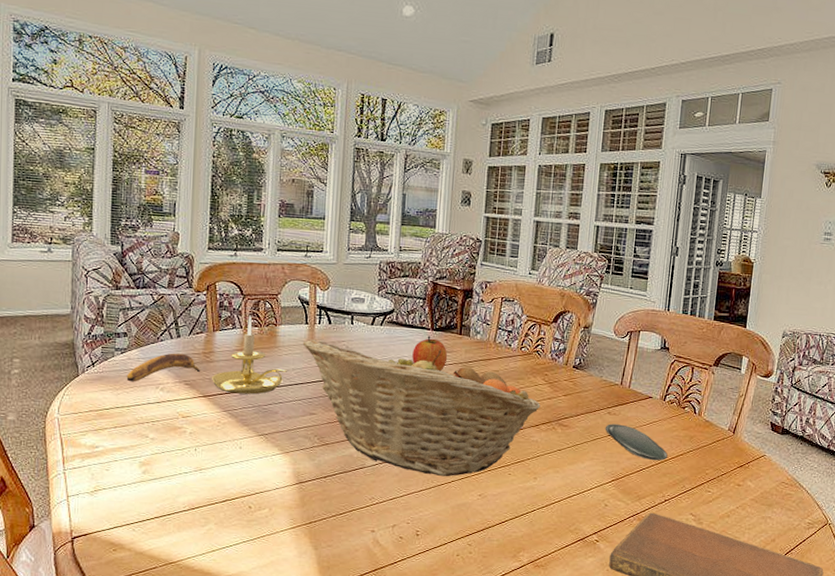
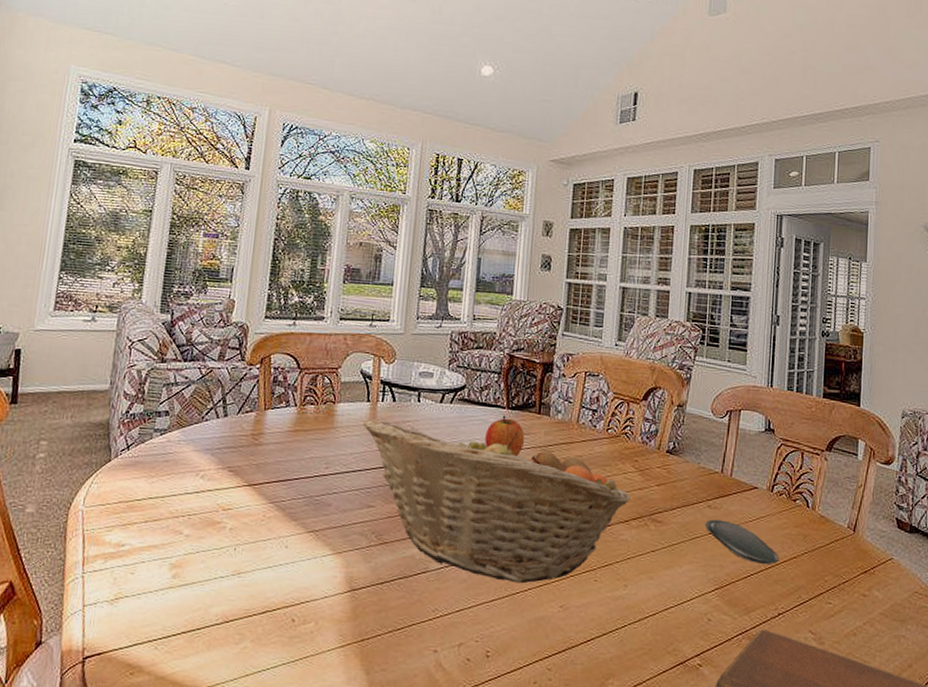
banana: present [126,353,201,382] -> none [163,434,248,469]
candle holder: present [211,315,287,395] -> none [258,391,344,483]

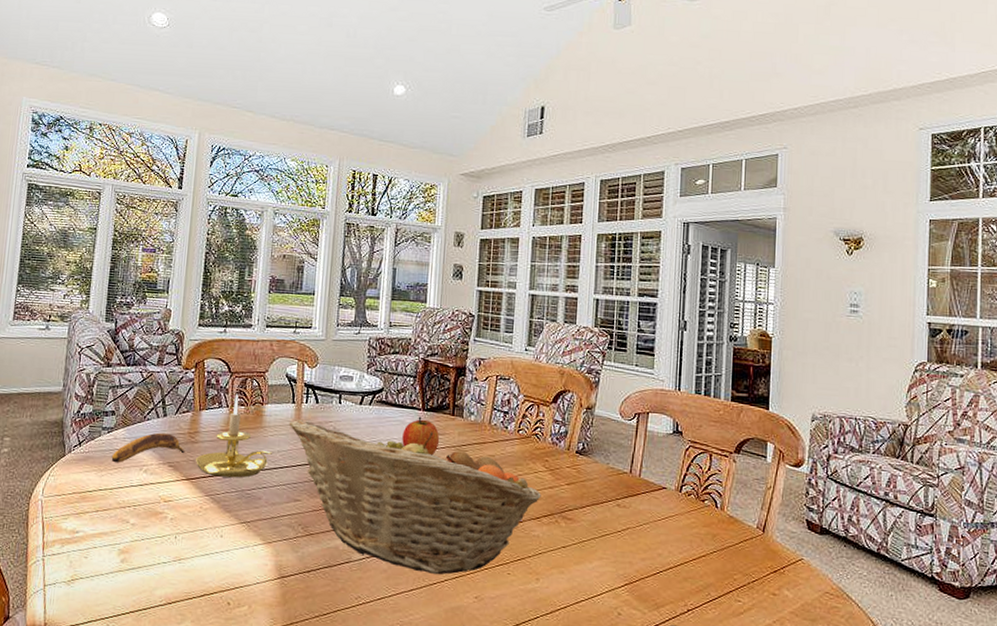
banana: none [163,434,248,469] -> present [111,432,185,463]
candle holder: none [258,391,344,483] -> present [195,393,272,478]
oval tray: present [705,519,779,565] -> none [614,517,688,563]

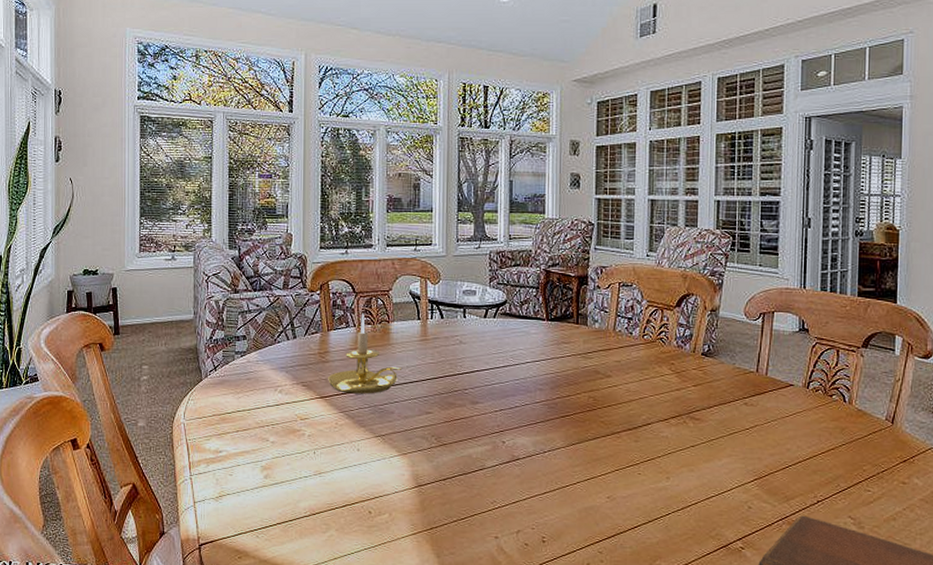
banana: present [111,432,185,463] -> none [246,354,317,385]
fruit basket: present [289,419,541,575] -> none [415,334,668,478]
apple: present [402,416,440,456] -> none [528,326,565,364]

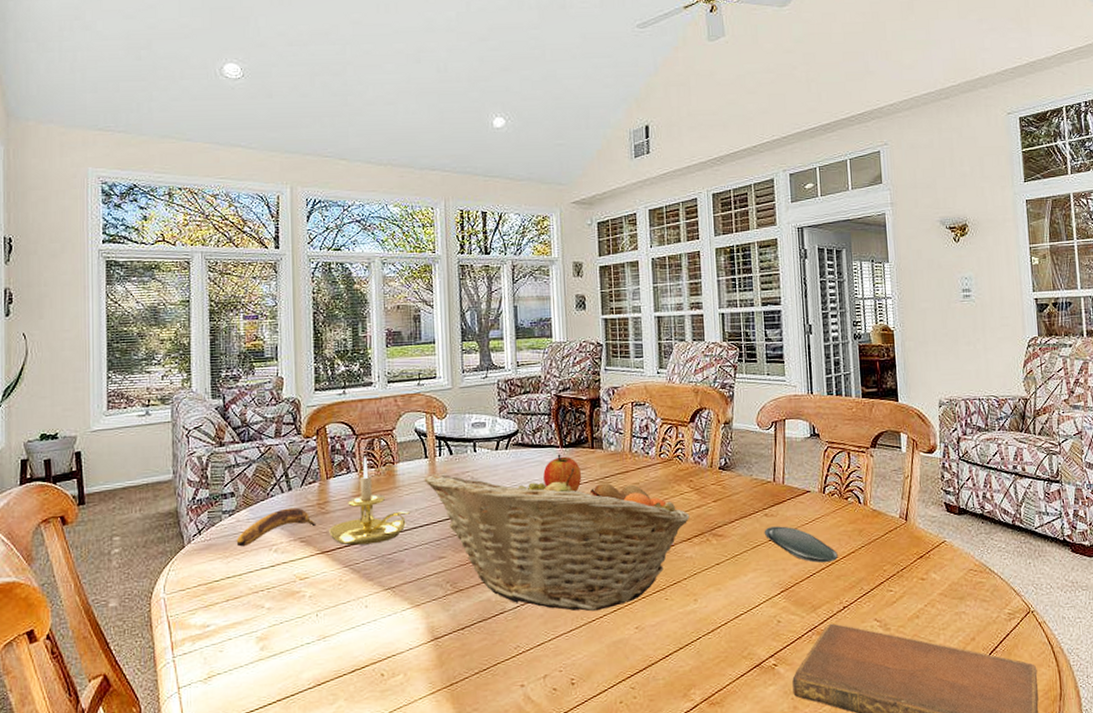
banana: none [246,354,317,385] -> present [236,507,317,547]
fruit basket: none [415,334,668,478] -> present [424,468,690,612]
apple: none [528,326,565,364] -> present [543,454,582,492]
oval tray: none [742,416,816,457] -> present [764,526,838,563]

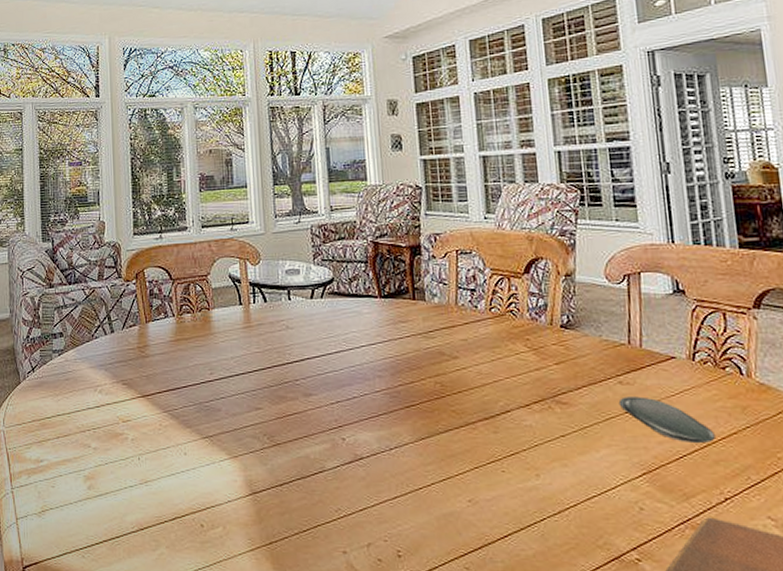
banana: present [236,507,317,547] -> none [65,350,137,386]
candle holder: present [328,456,410,546] -> none [148,300,226,391]
fruit basket: present [424,468,690,612] -> none [239,320,528,479]
apple: present [543,454,582,492] -> none [361,305,403,346]

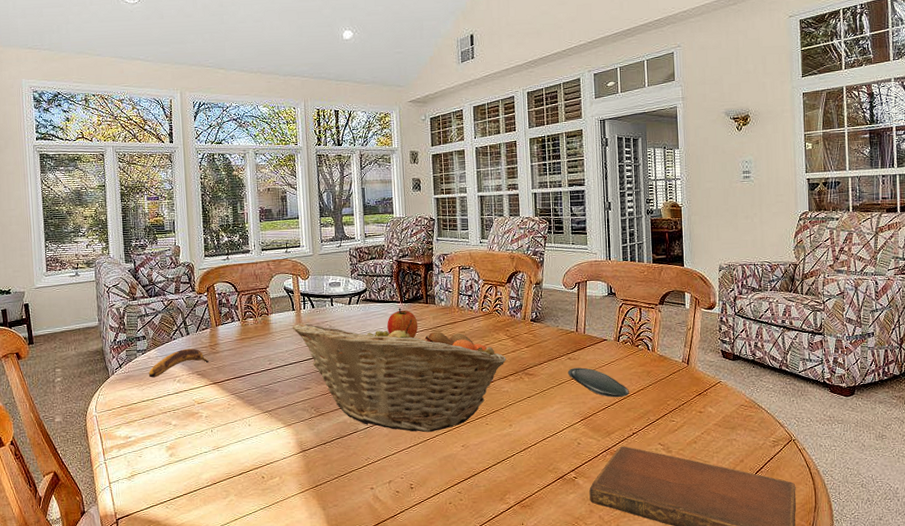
banana: none [65,350,137,386] -> present [148,348,209,378]
fruit basket: none [239,320,528,479] -> present [292,319,506,433]
apple: none [361,305,403,346] -> present [387,308,418,338]

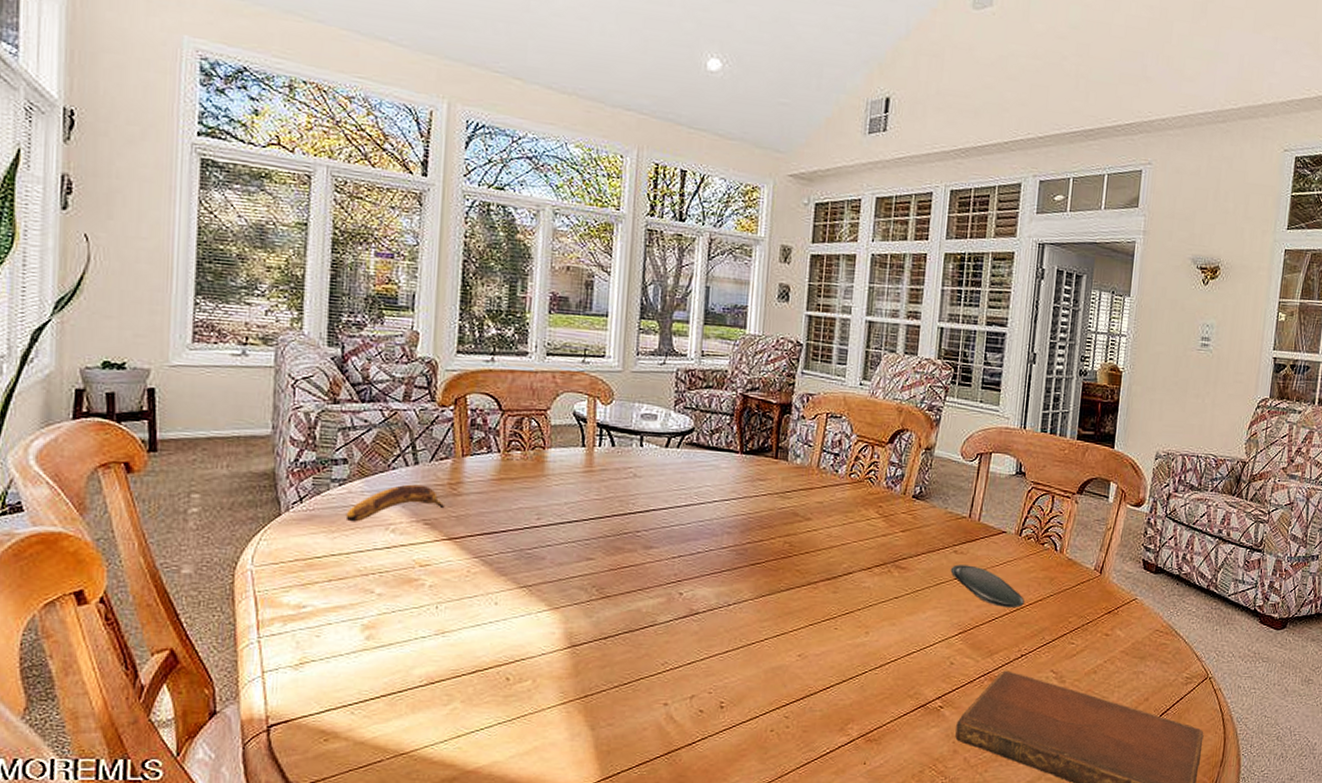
fruit basket: present [292,319,506,433] -> none [578,465,874,634]
apple: present [387,308,418,338] -> none [716,460,761,504]

